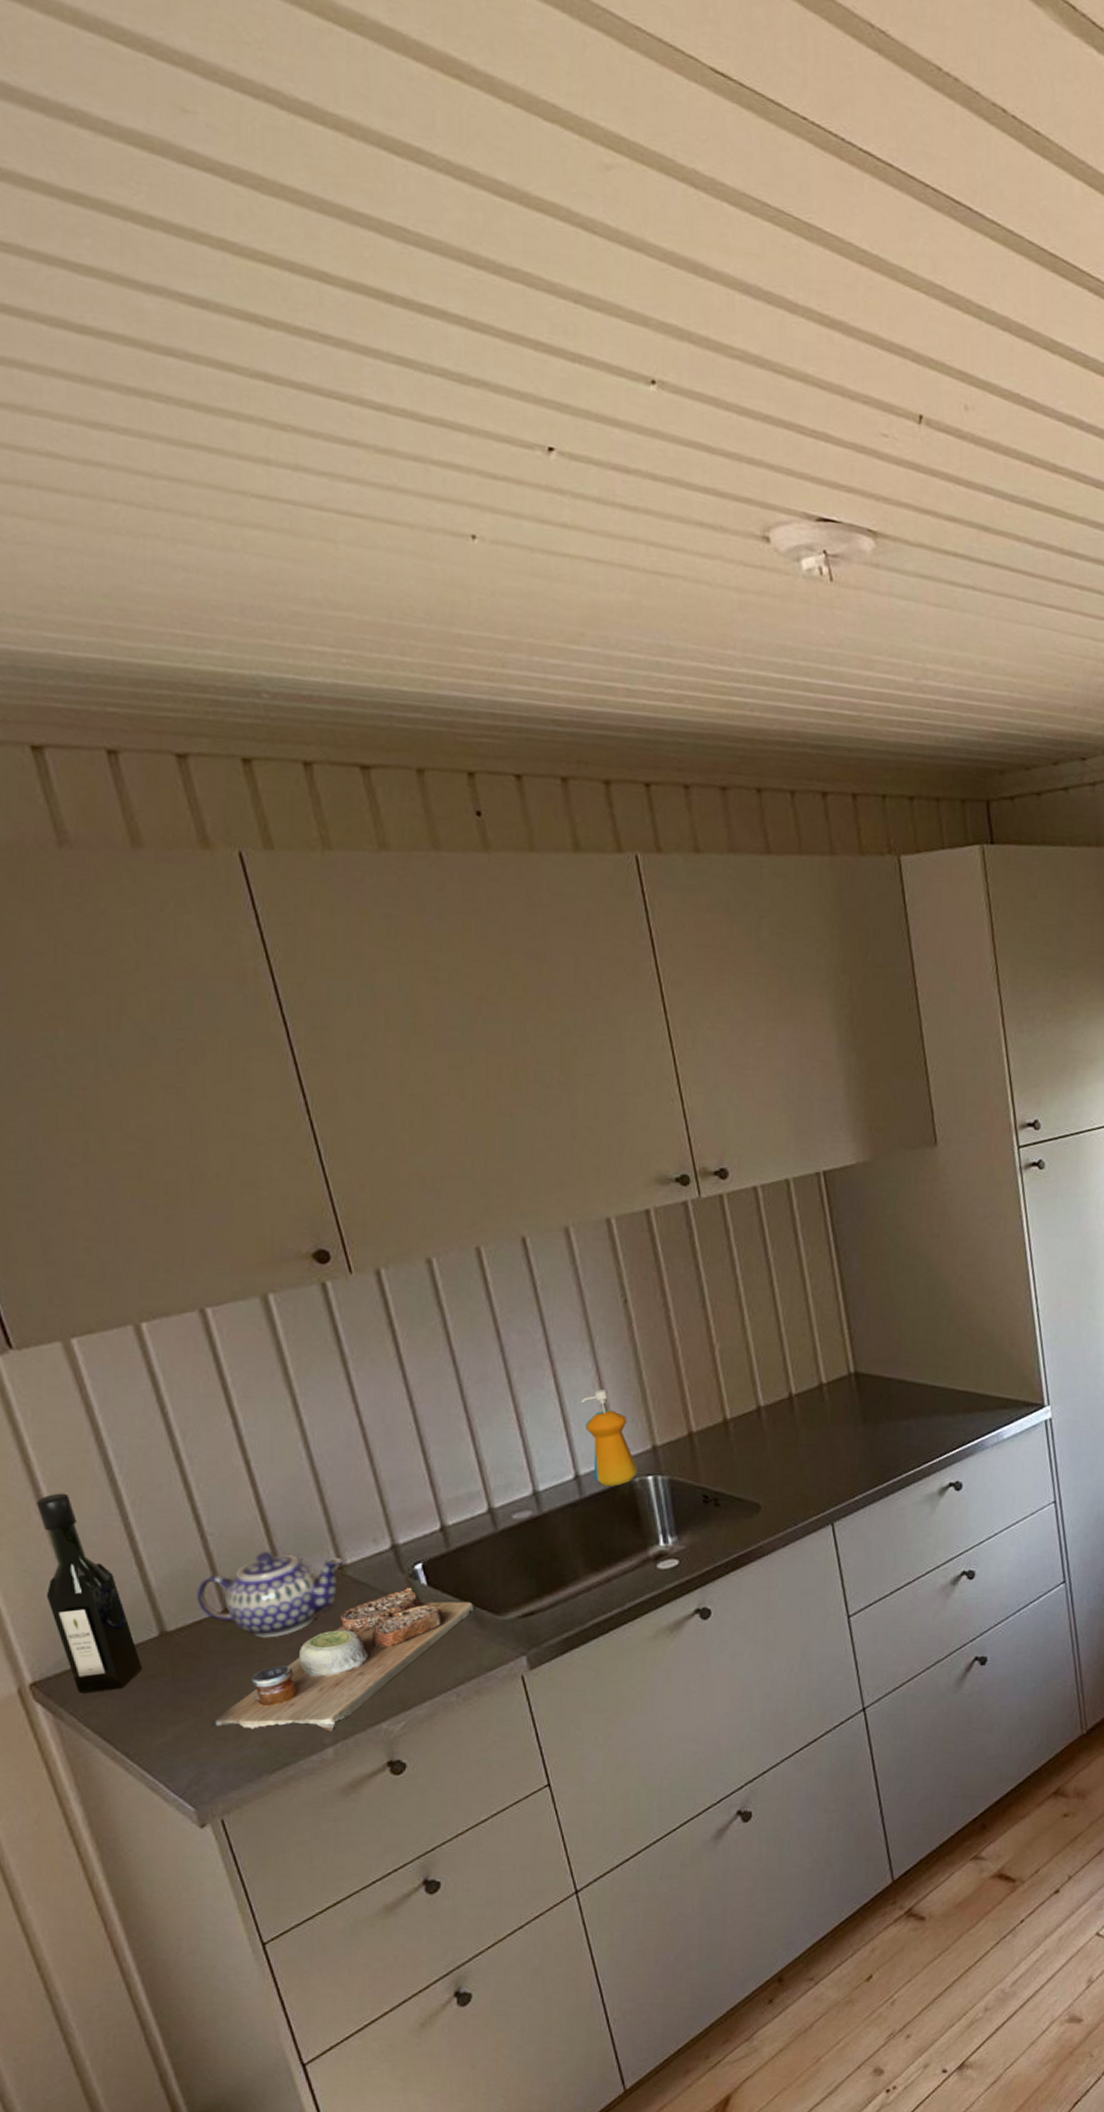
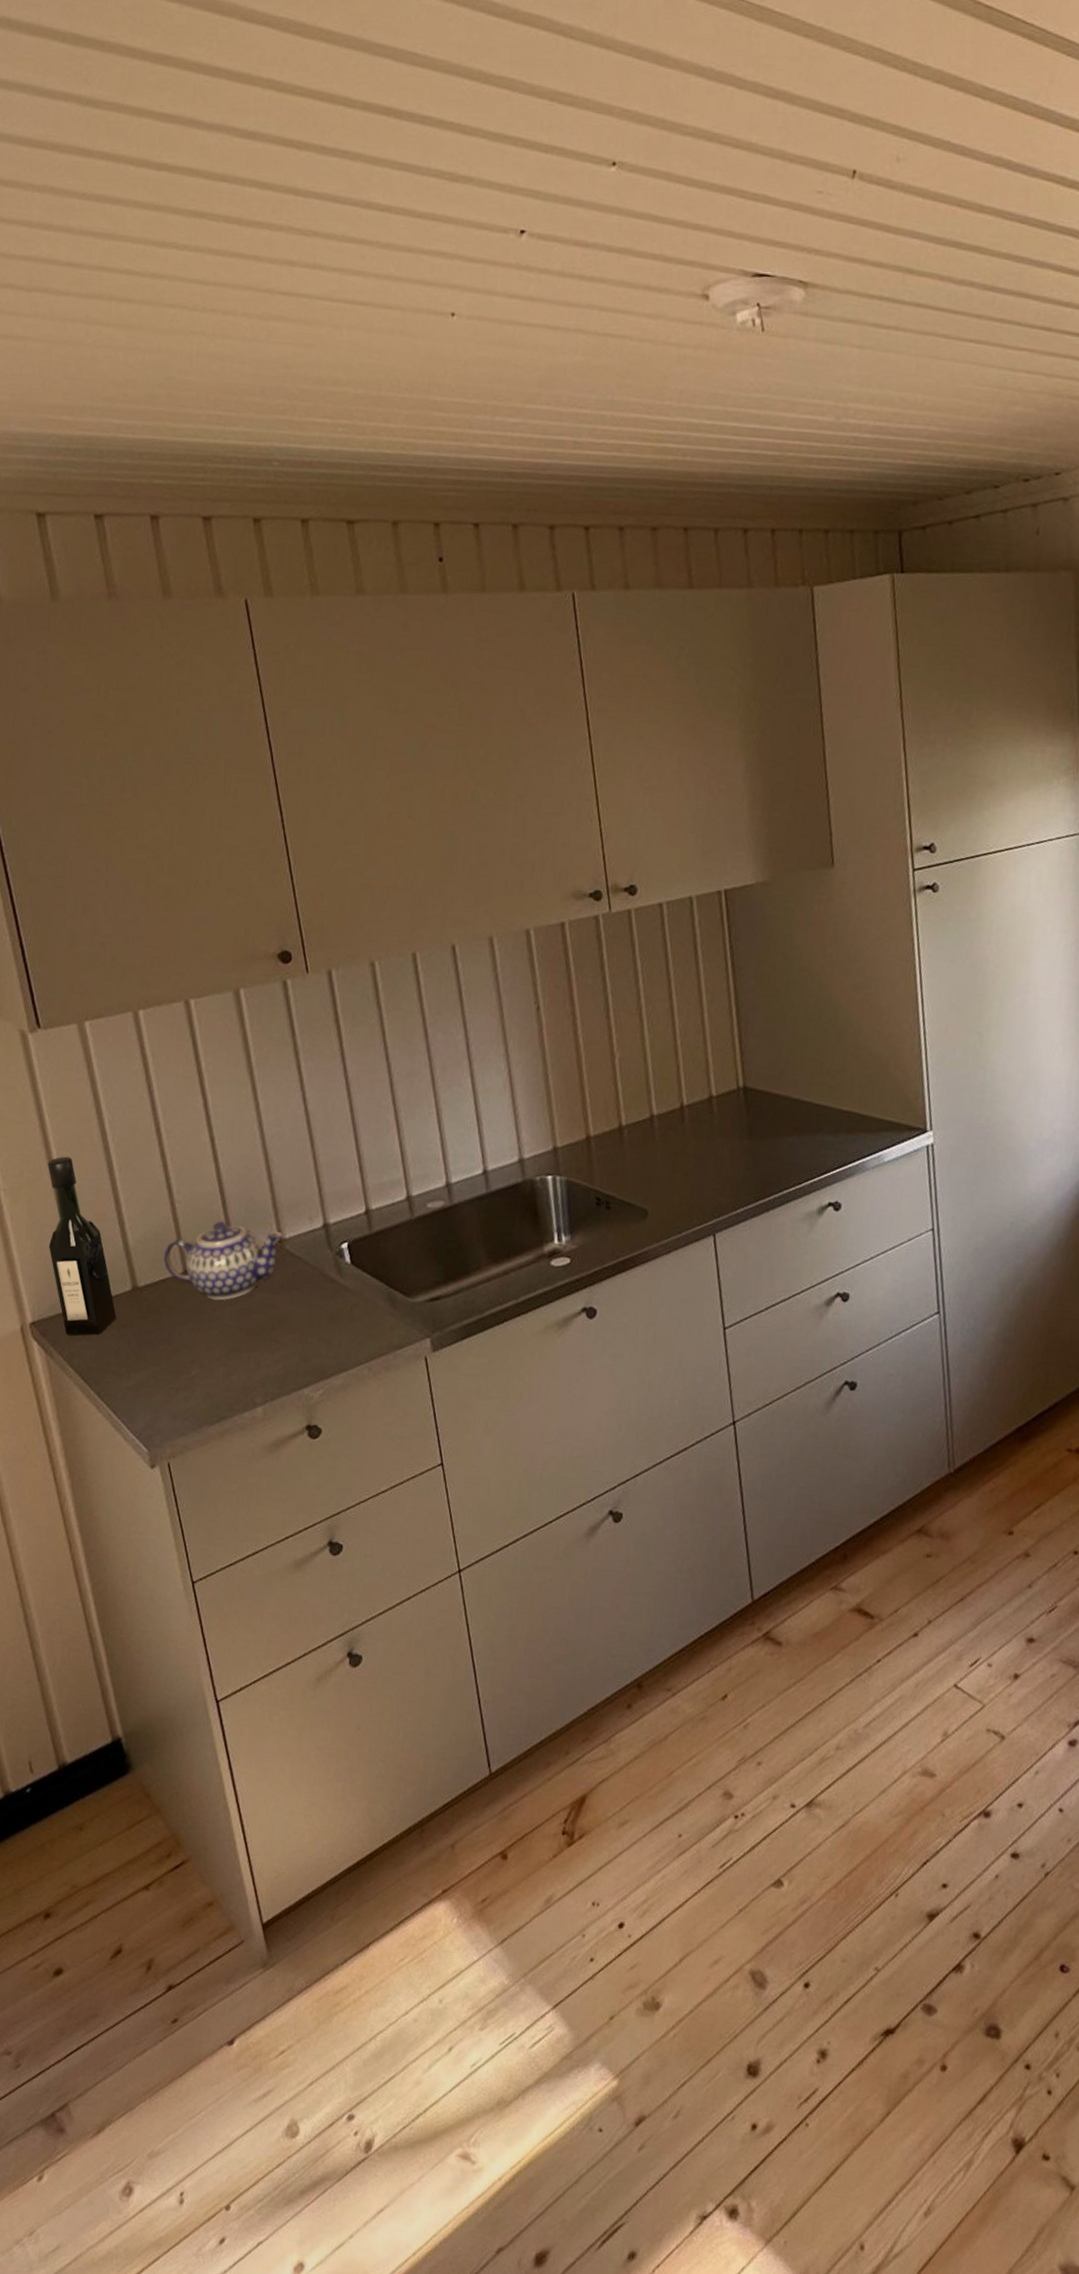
cutting board: present [210,1587,475,1732] -> none [165,1264,390,1392]
soap dispenser: present [580,1389,637,1486] -> none [492,1090,539,1183]

